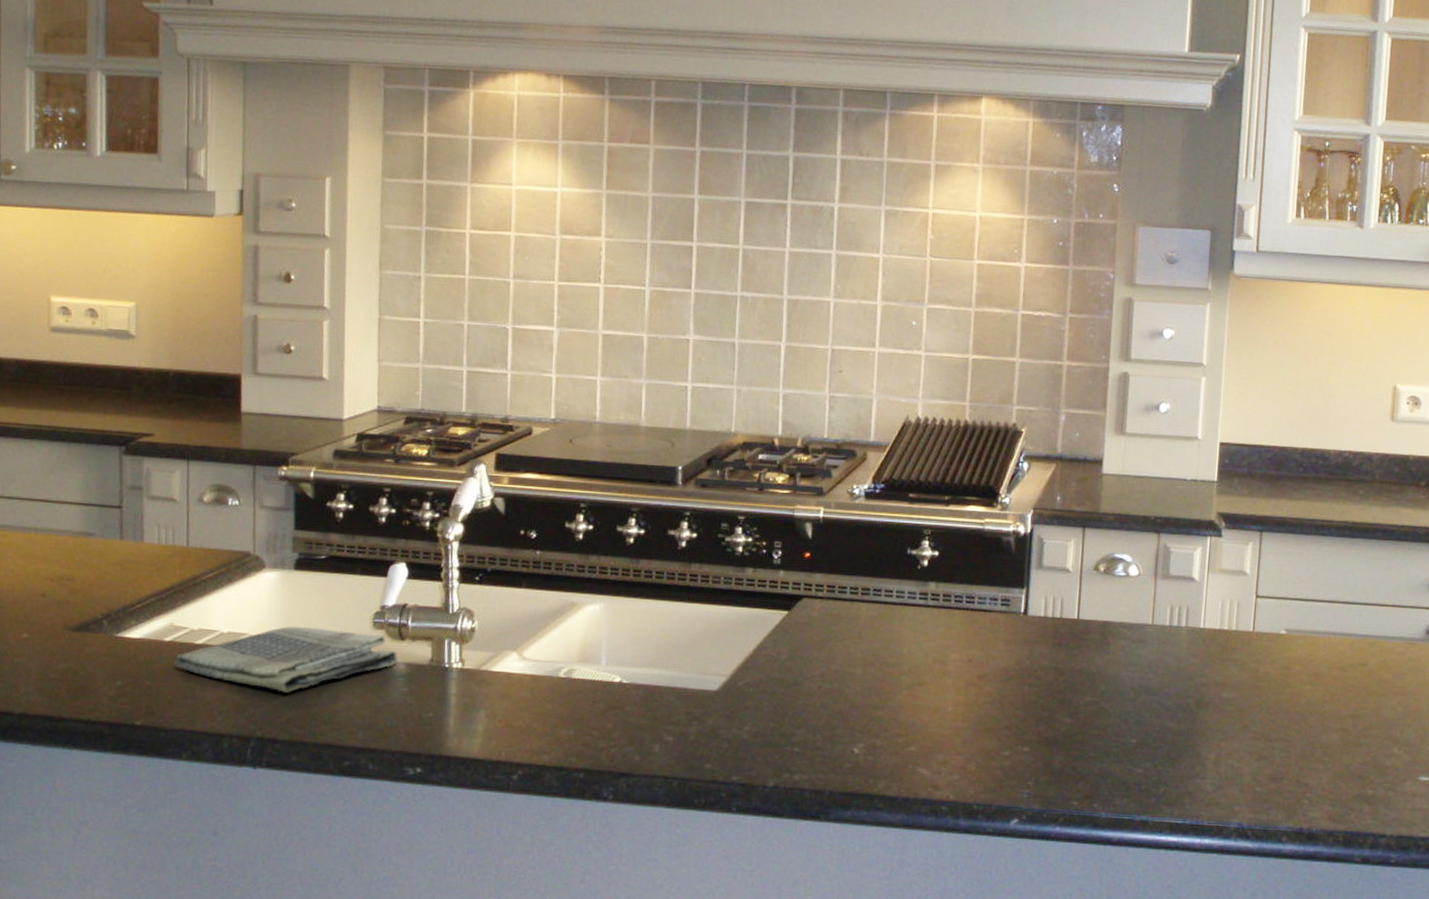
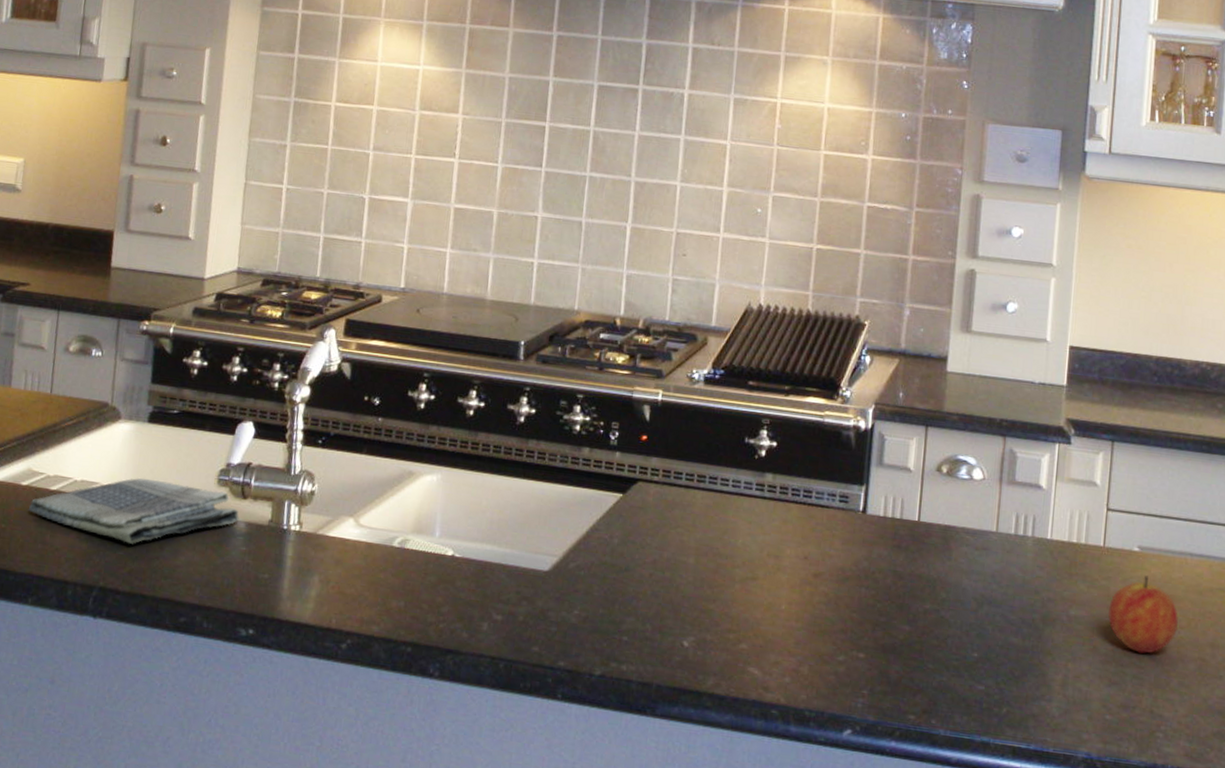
fruit: none [1257,656,1323,728] -> present [1107,575,1179,654]

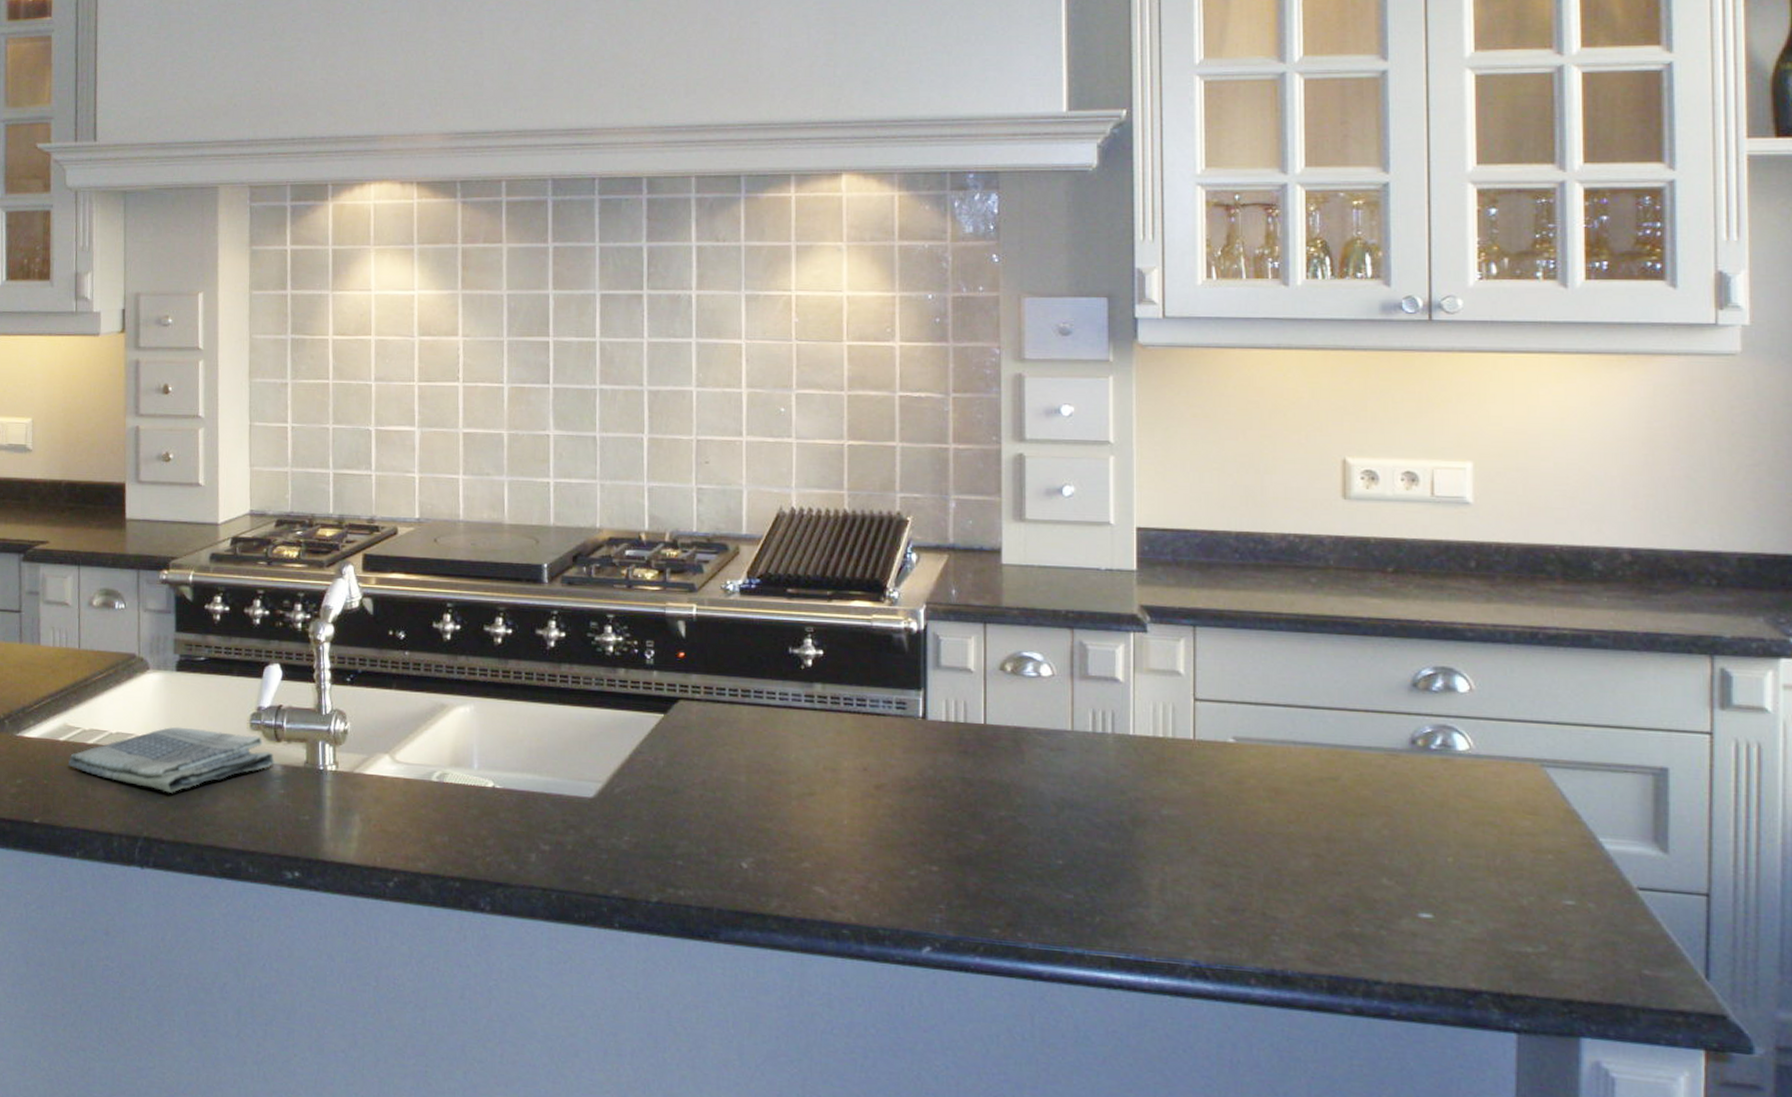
fruit: present [1107,575,1179,654] -> none [1204,768,1287,852]

